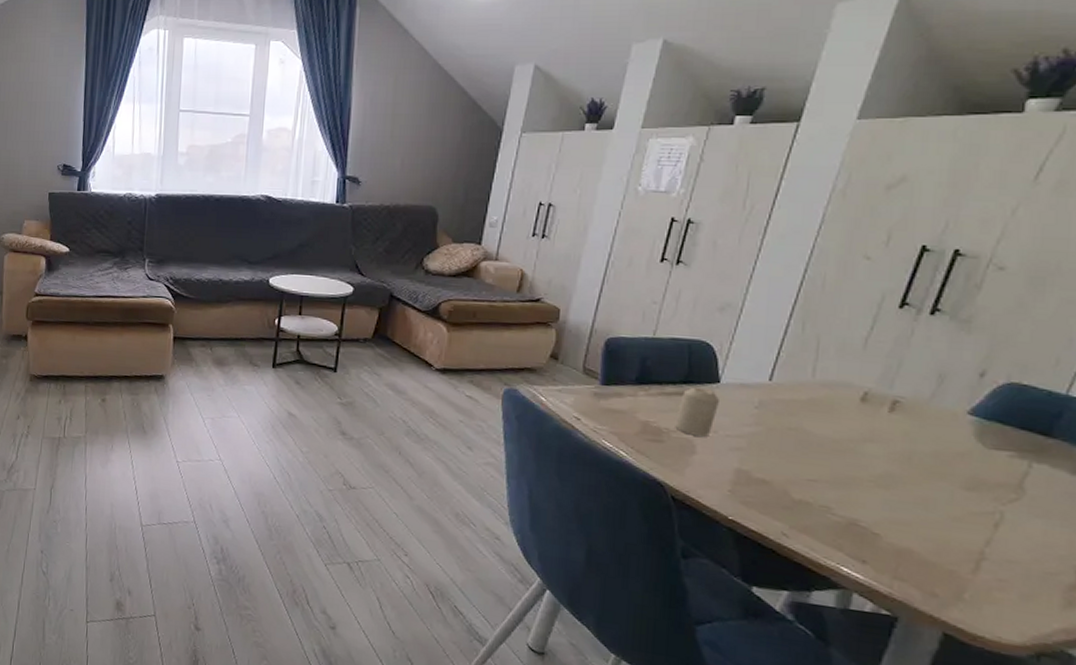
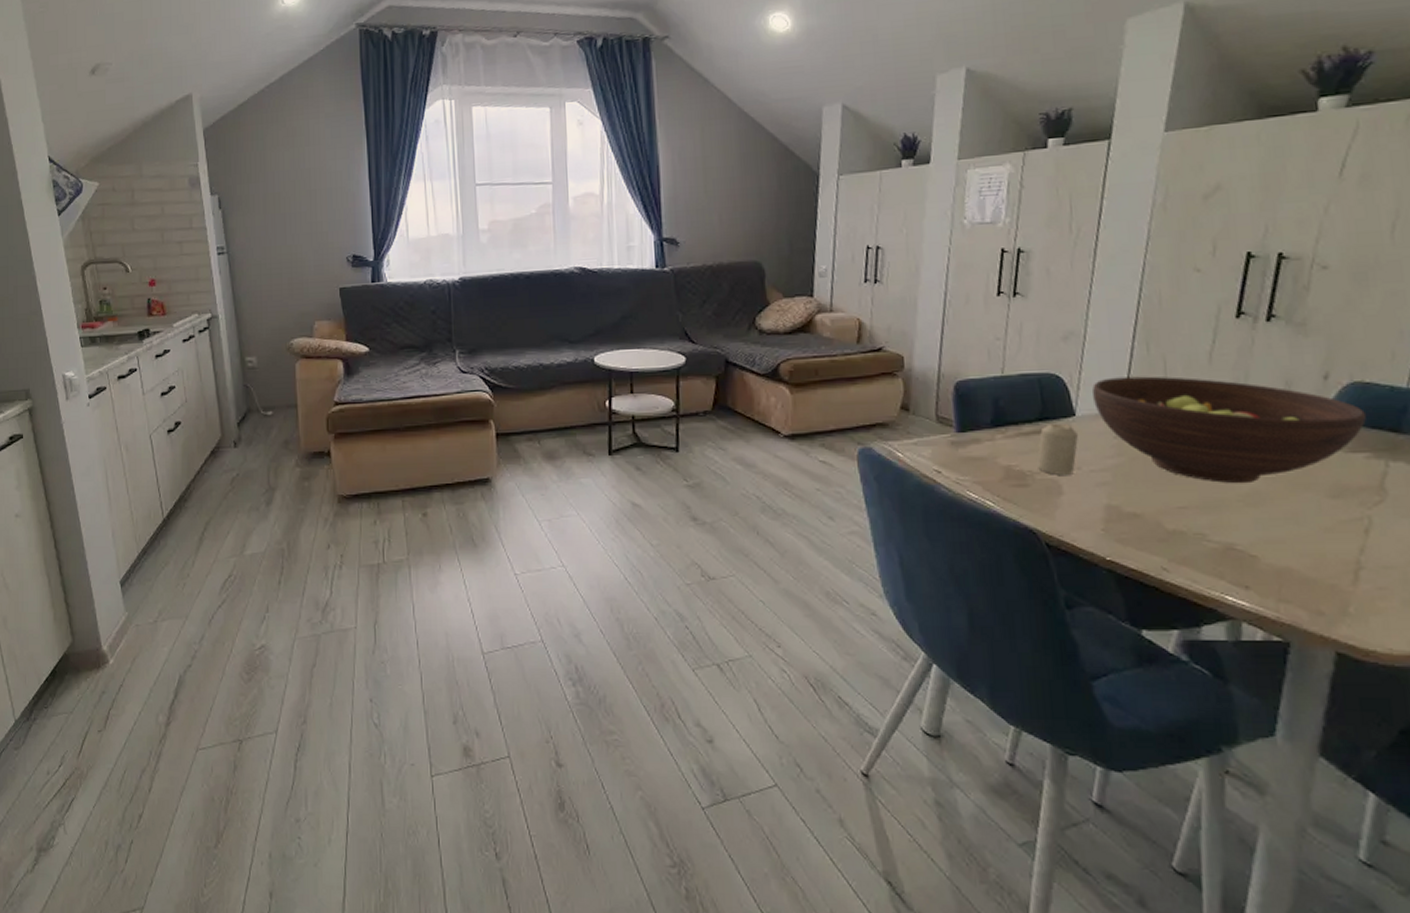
fruit bowl: none [740,351,1019,466] -> present [1092,376,1367,484]

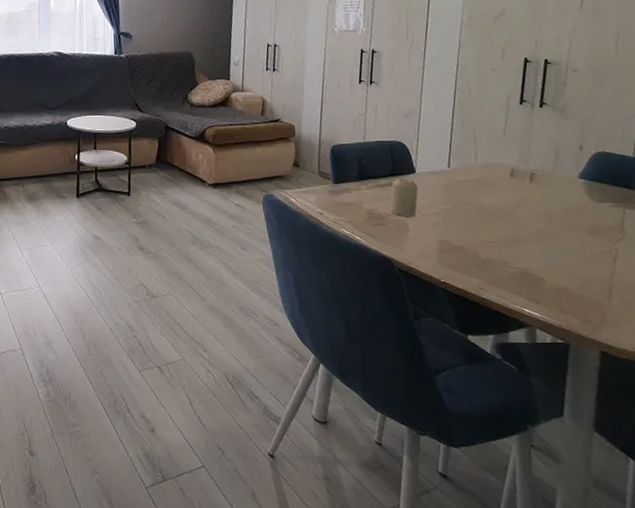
fruit bowl: present [1092,376,1367,484] -> none [426,144,609,225]

